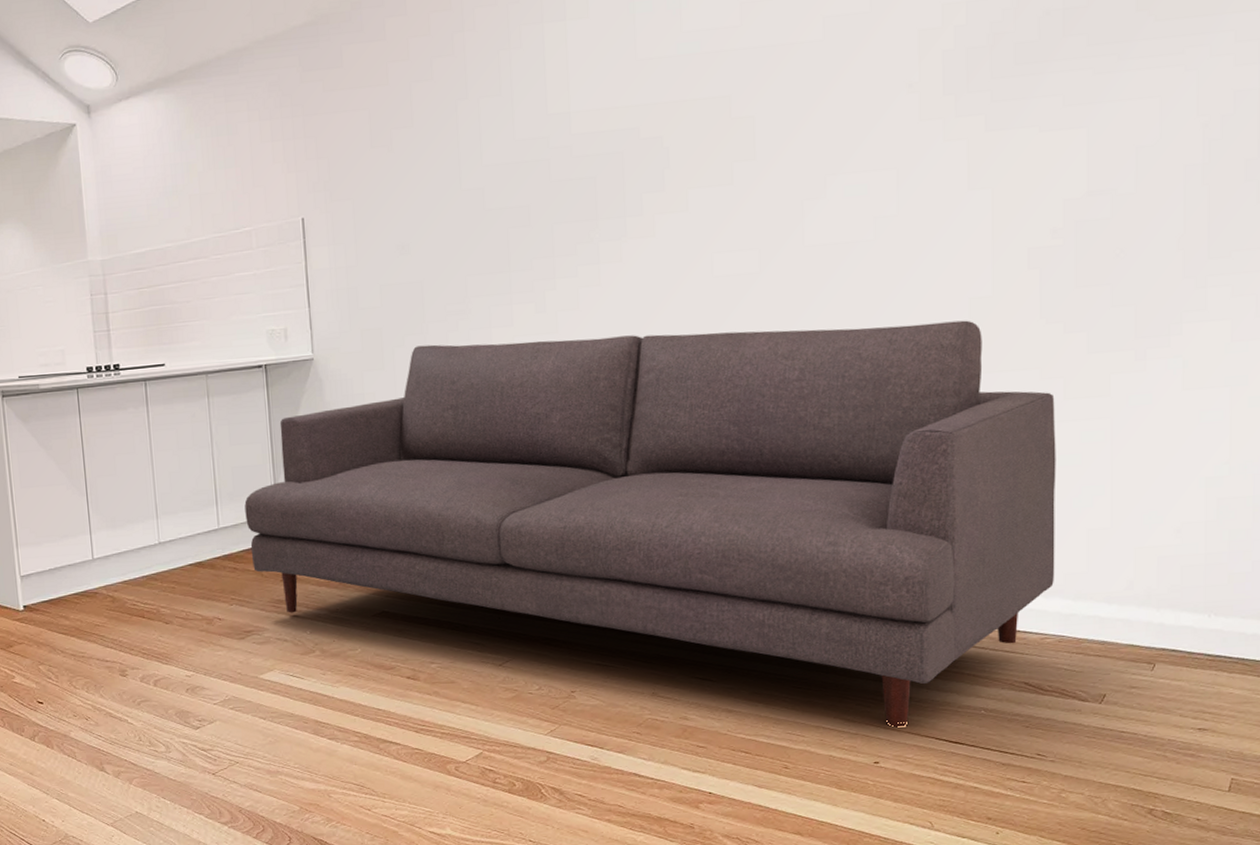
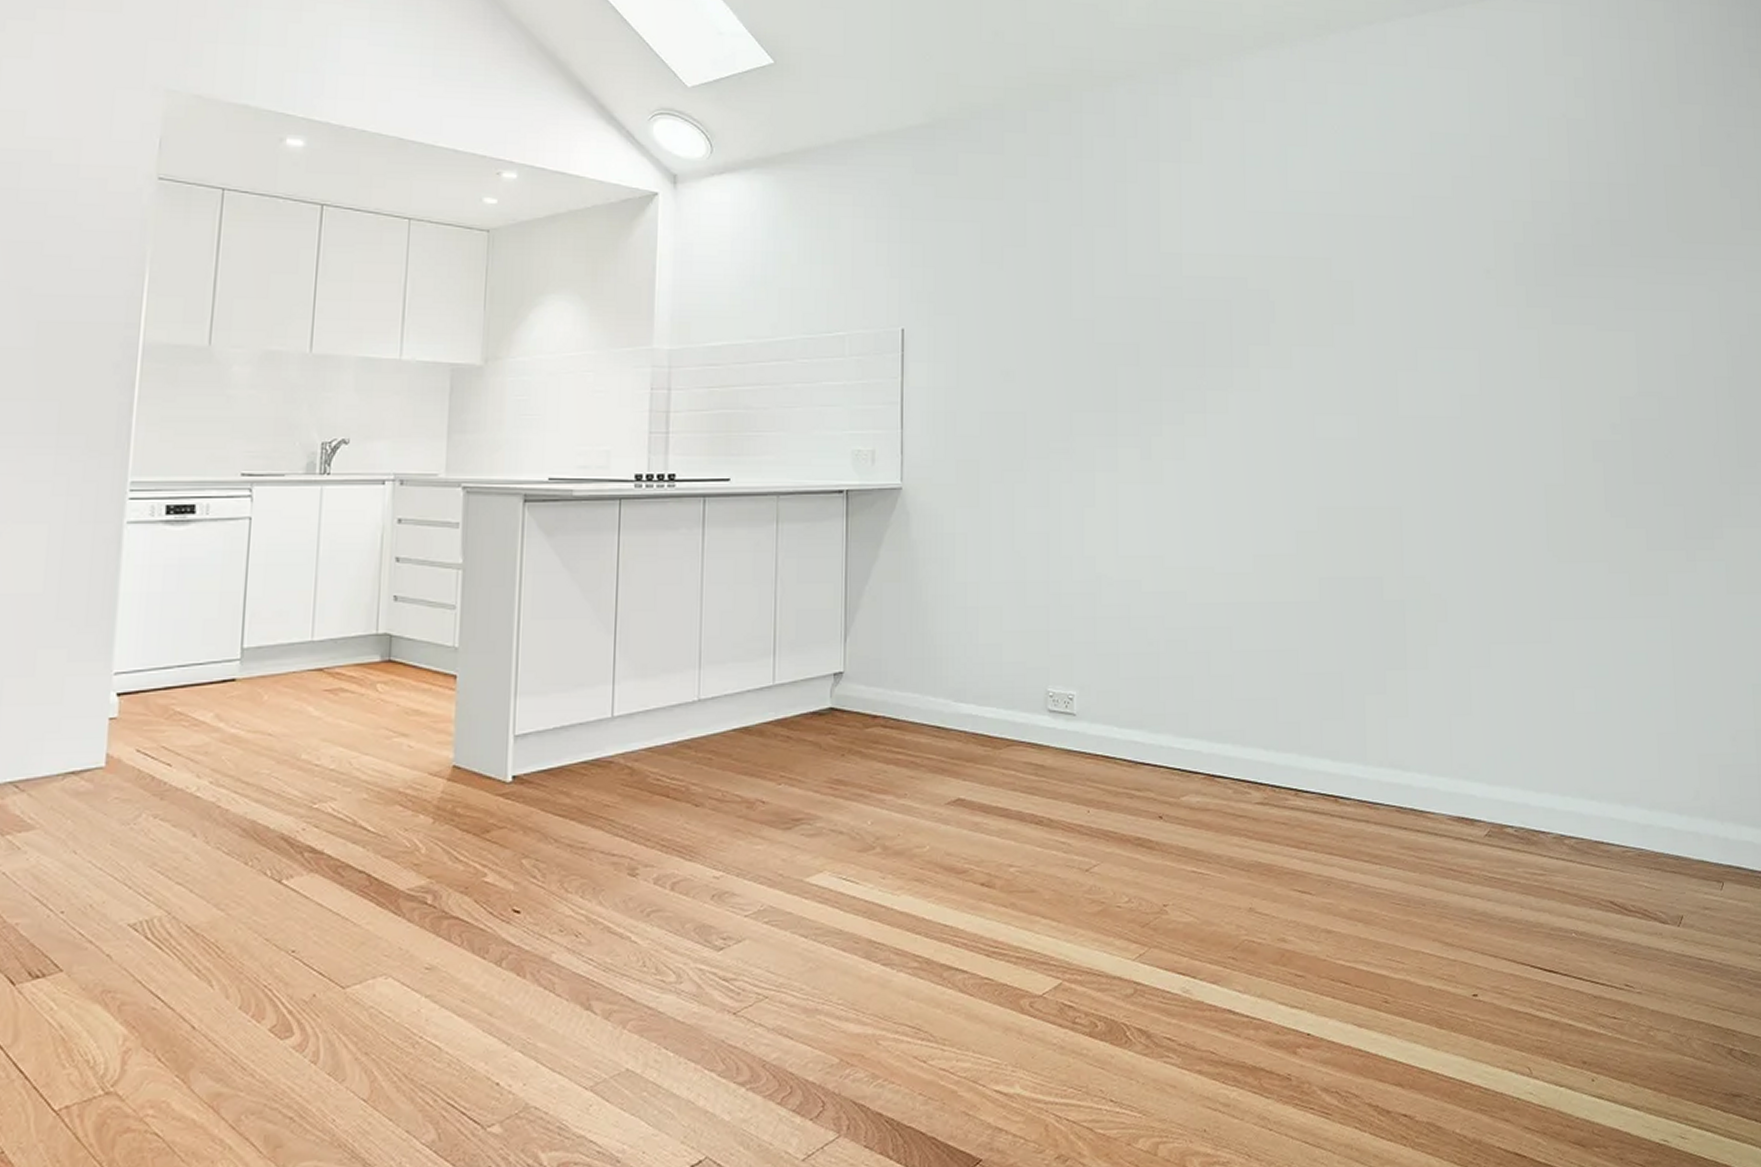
sofa: present [244,320,1056,728] -> none [807,484,1632,953]

